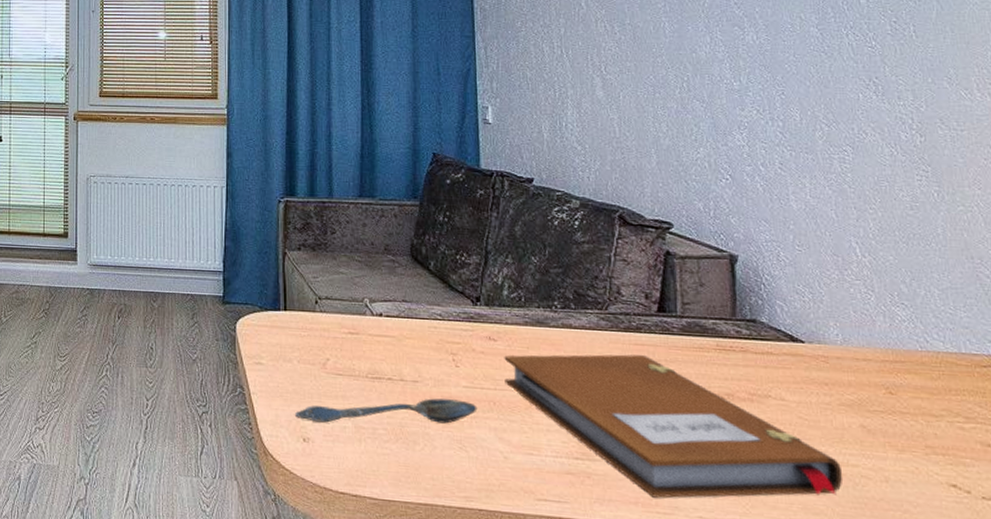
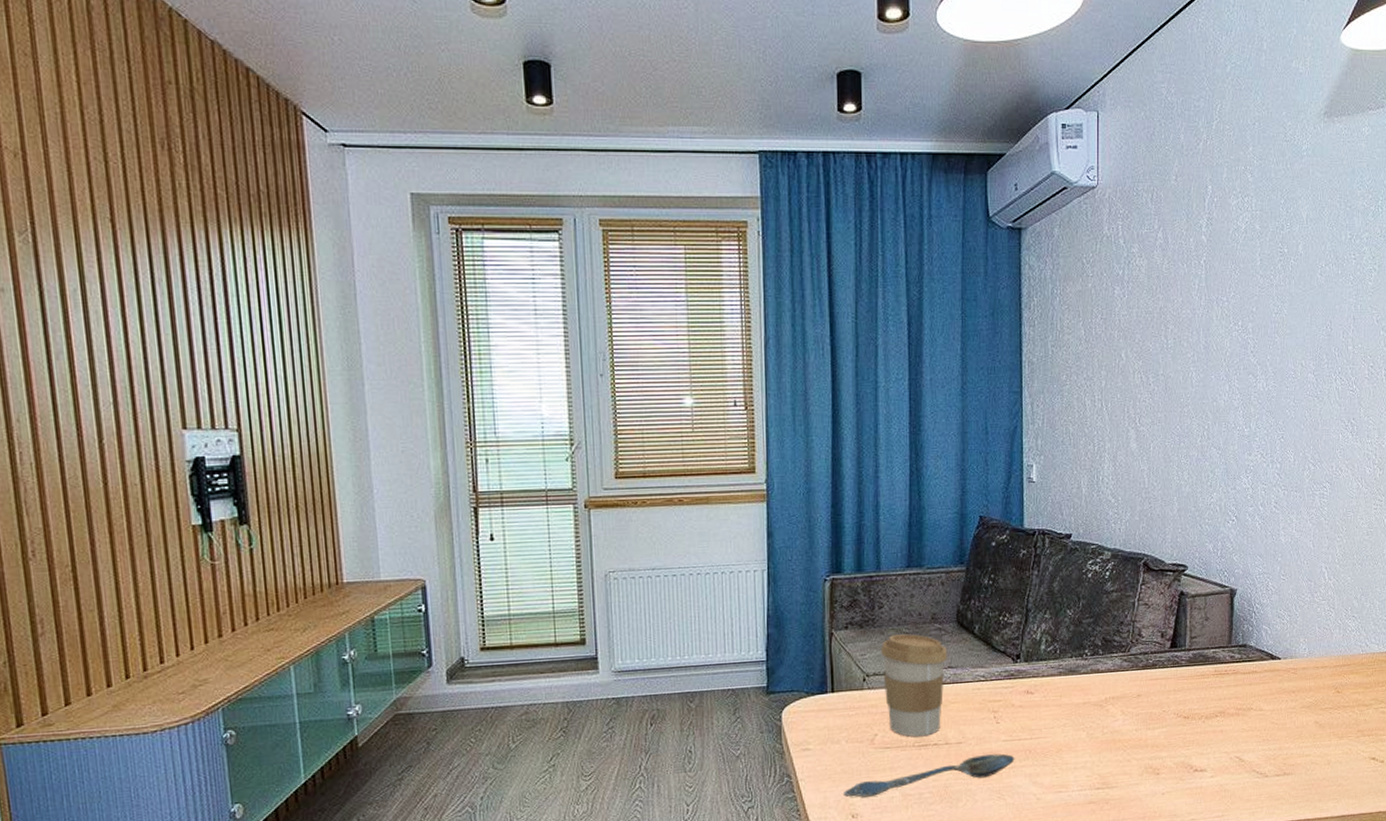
coffee cup: none [332,261,402,369] -> present [880,634,948,737]
notebook: present [504,354,843,498] -> none [1040,688,1299,810]

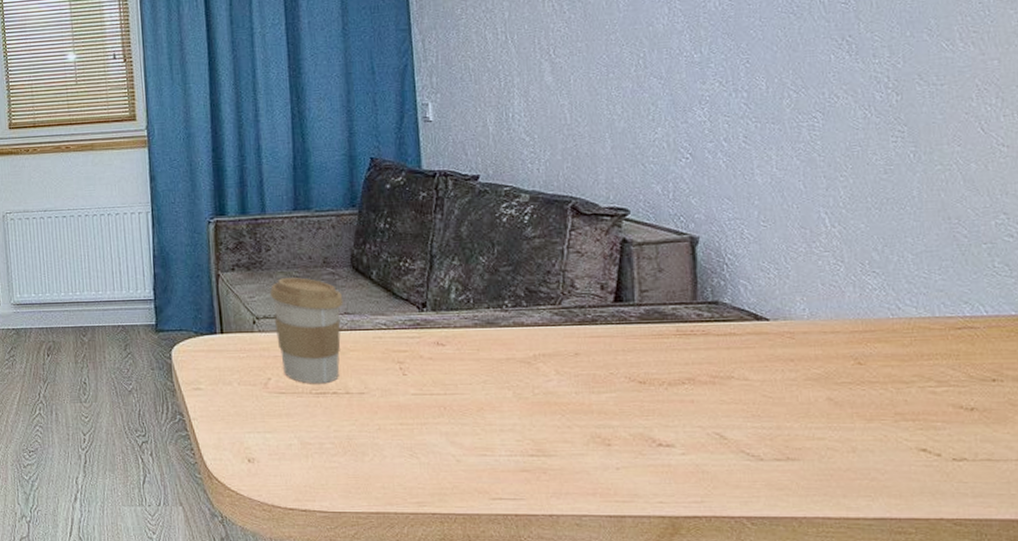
spoon: present [844,754,1015,798] -> none [238,408,427,442]

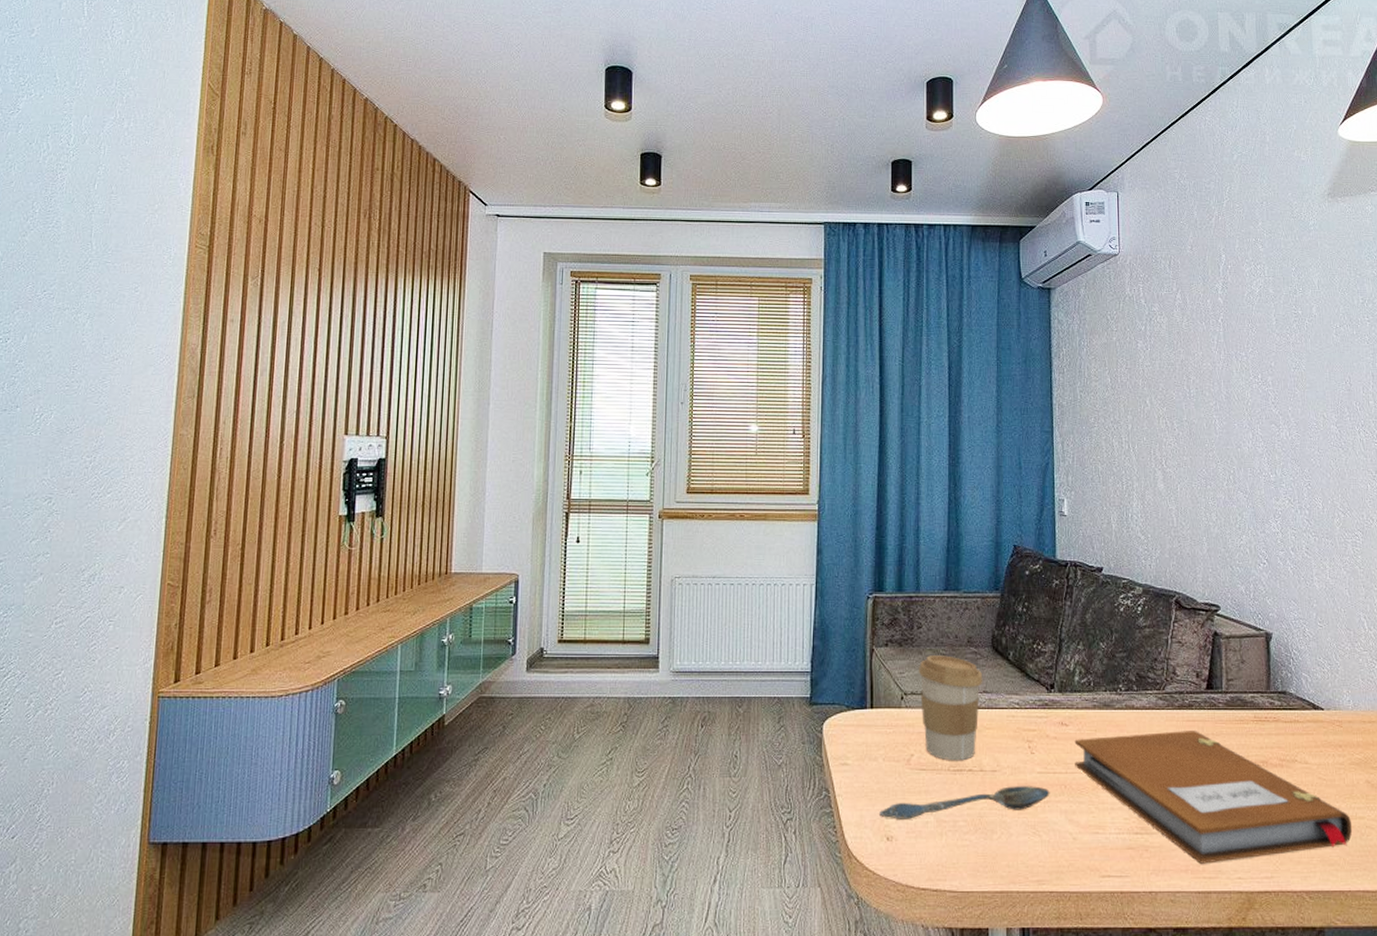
spoon: none [238,408,427,442] -> present [880,786,1050,819]
notebook: none [453,347,809,487] -> present [1074,731,1353,864]

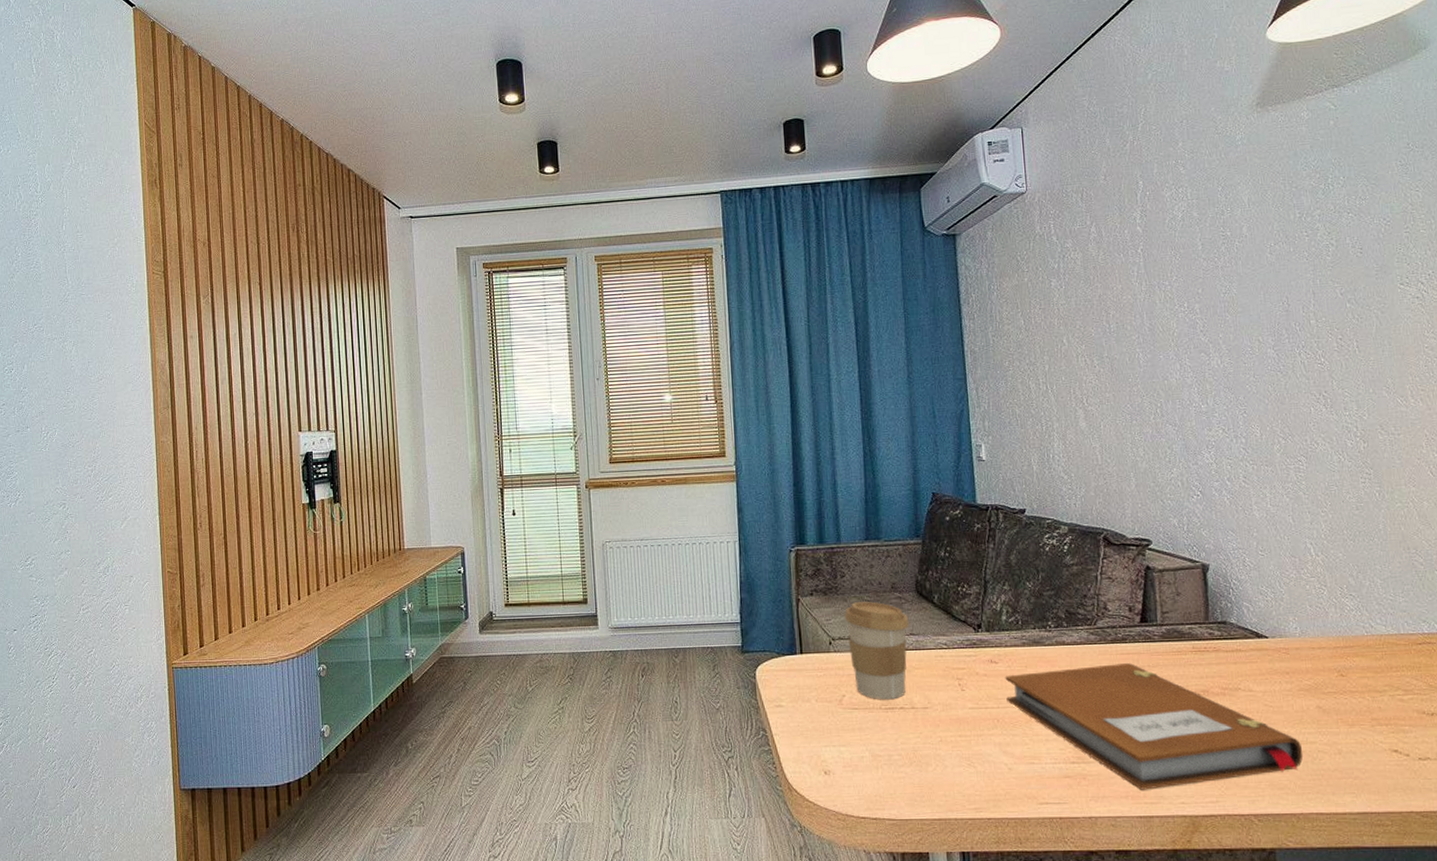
spoon: present [880,786,1050,819] -> none [816,721,983,755]

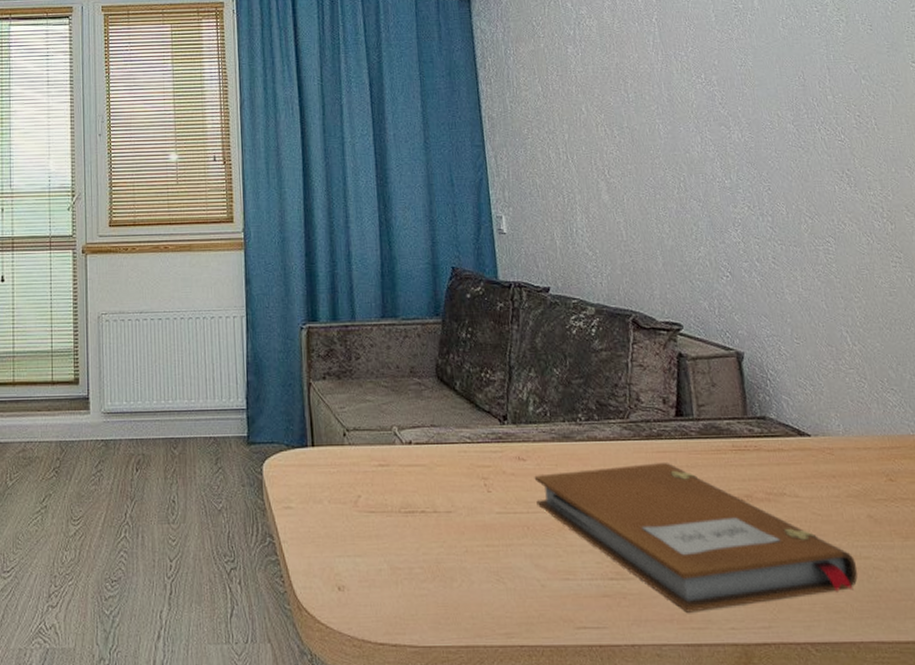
coffee cup: present [844,601,910,700] -> none [359,387,430,502]

